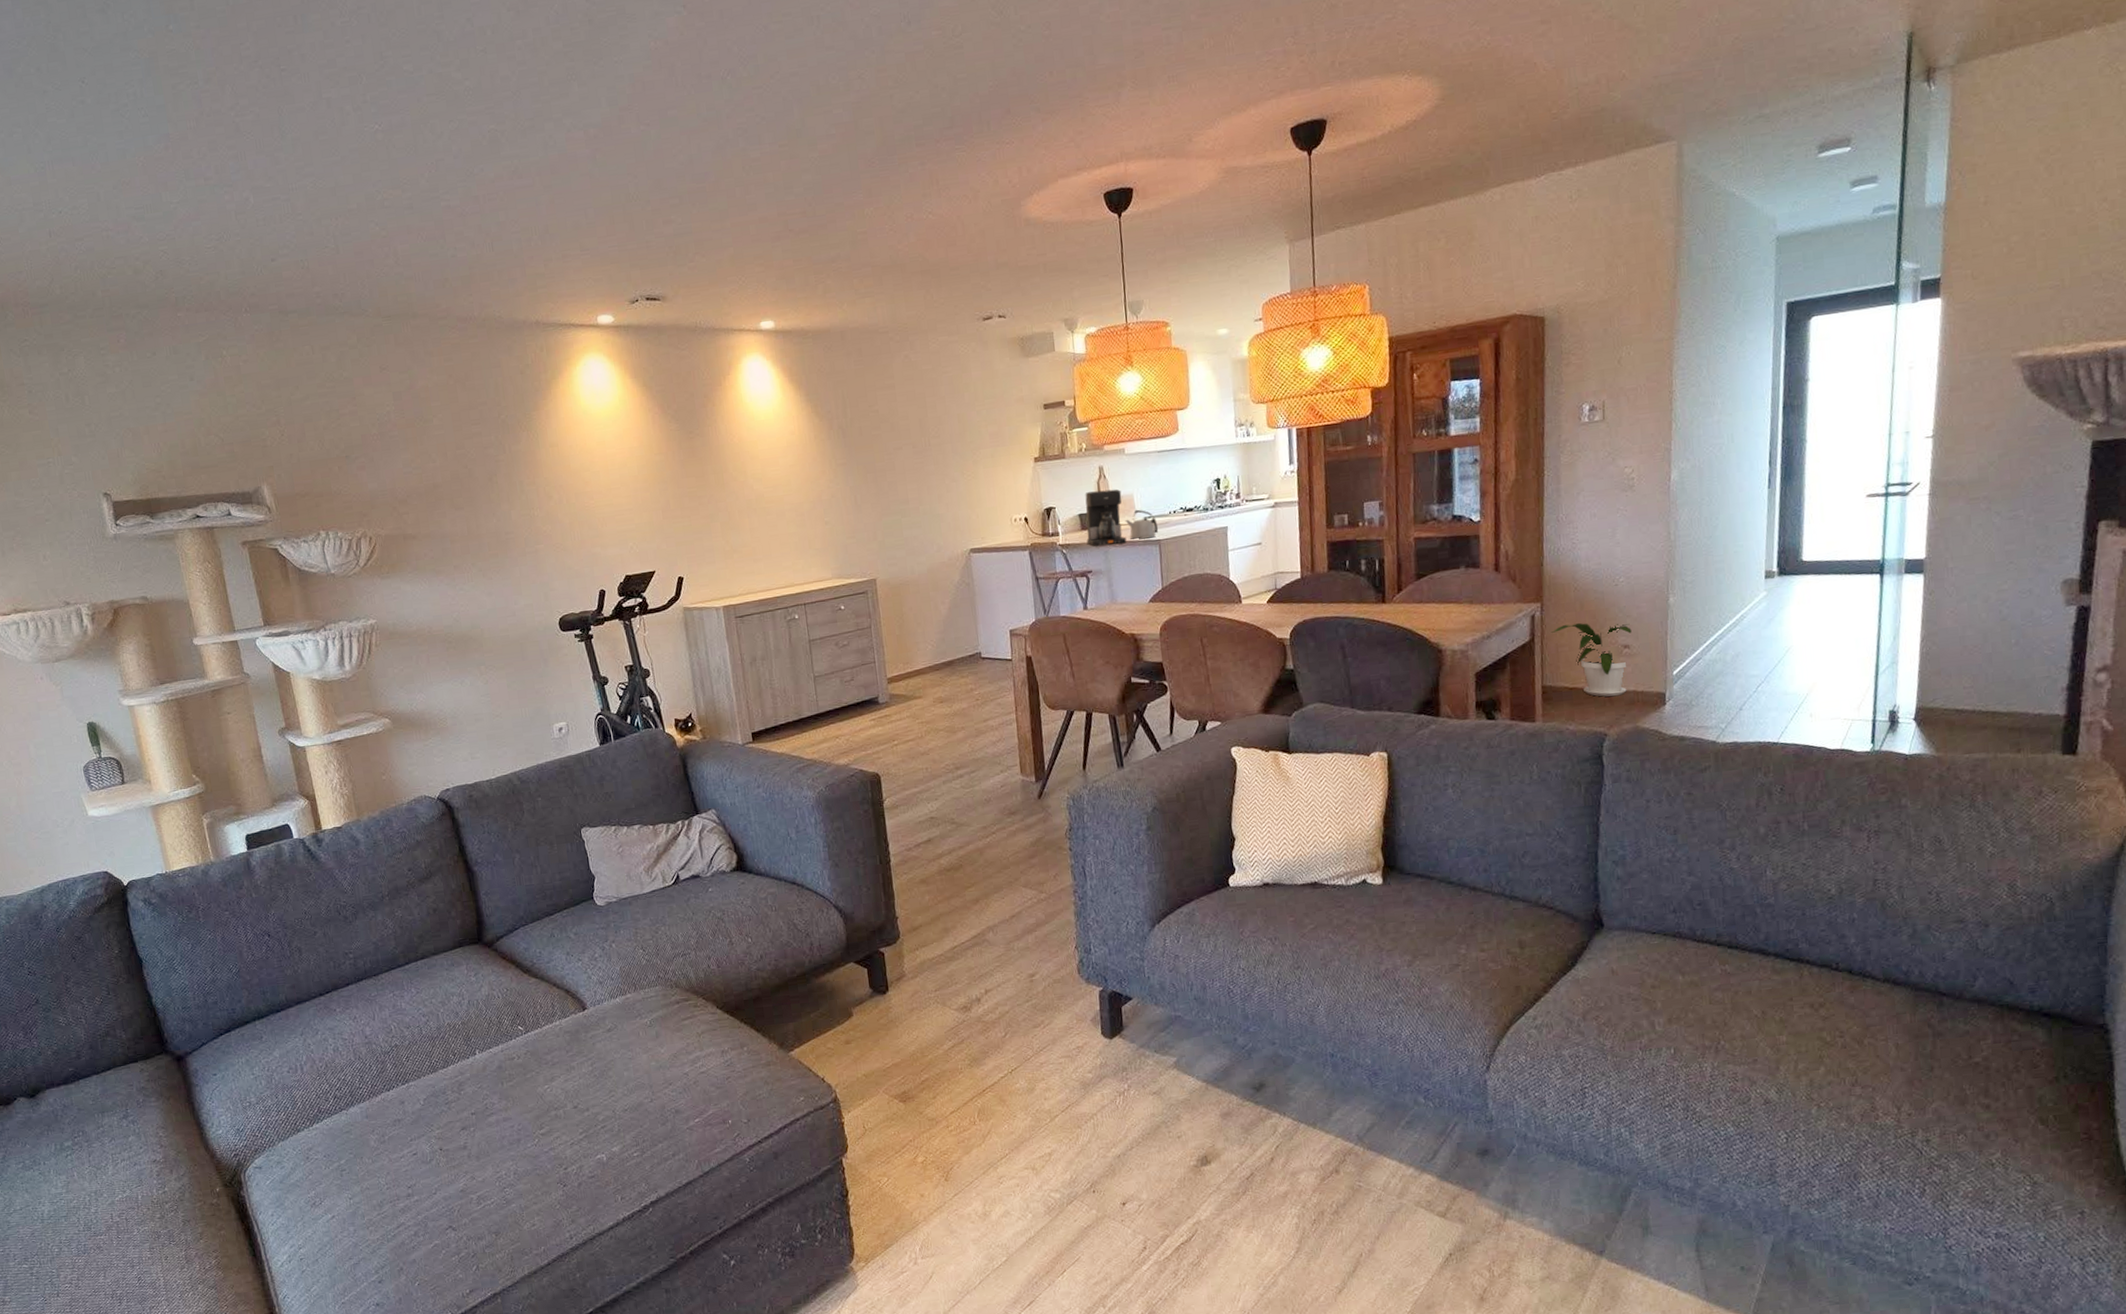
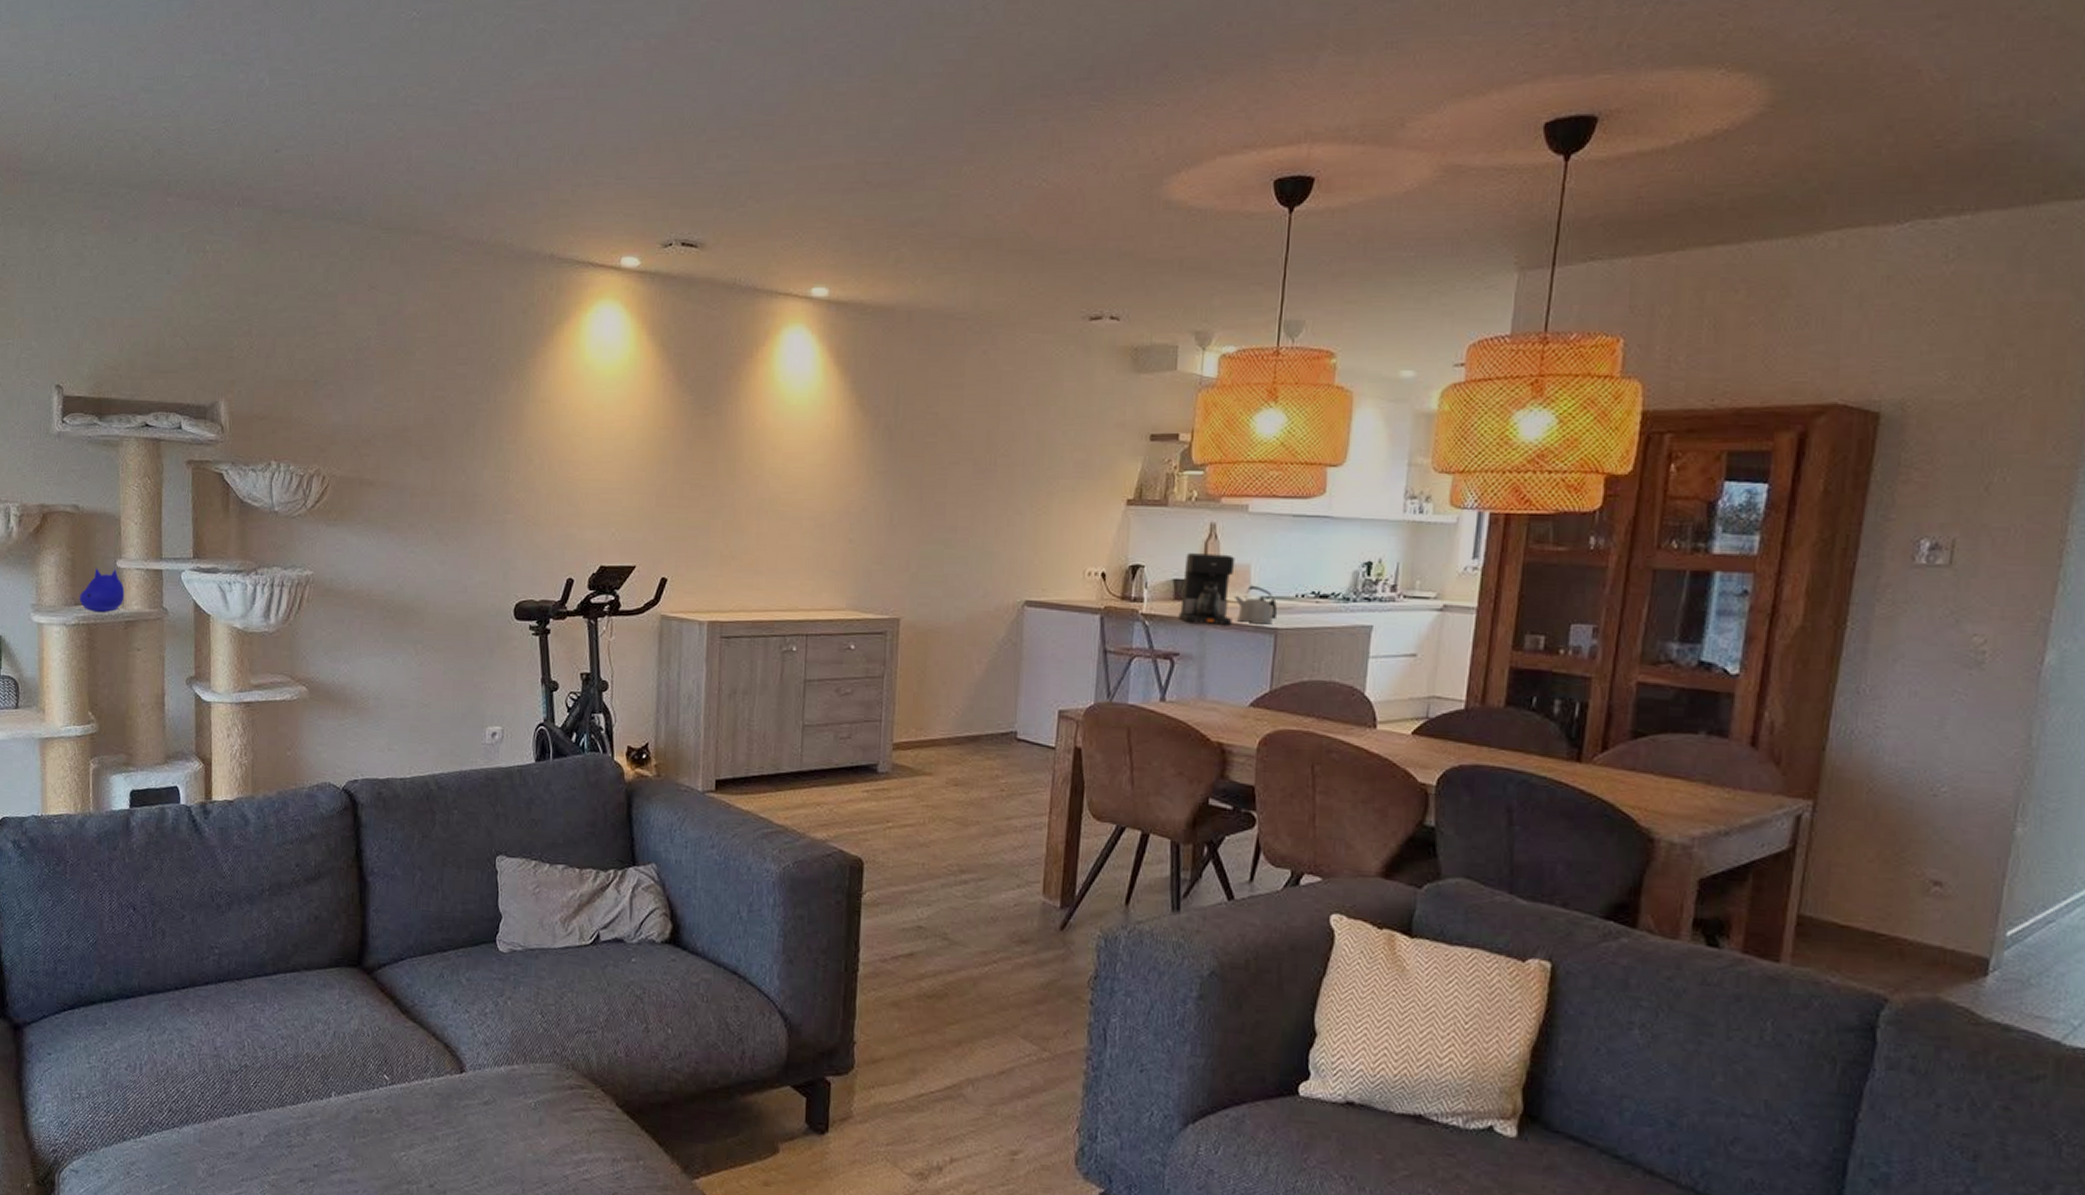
cat toy: none [163,647,207,688] -> present [79,567,125,613]
house plant: present [1550,623,1632,697] -> none [1822,837,1949,951]

